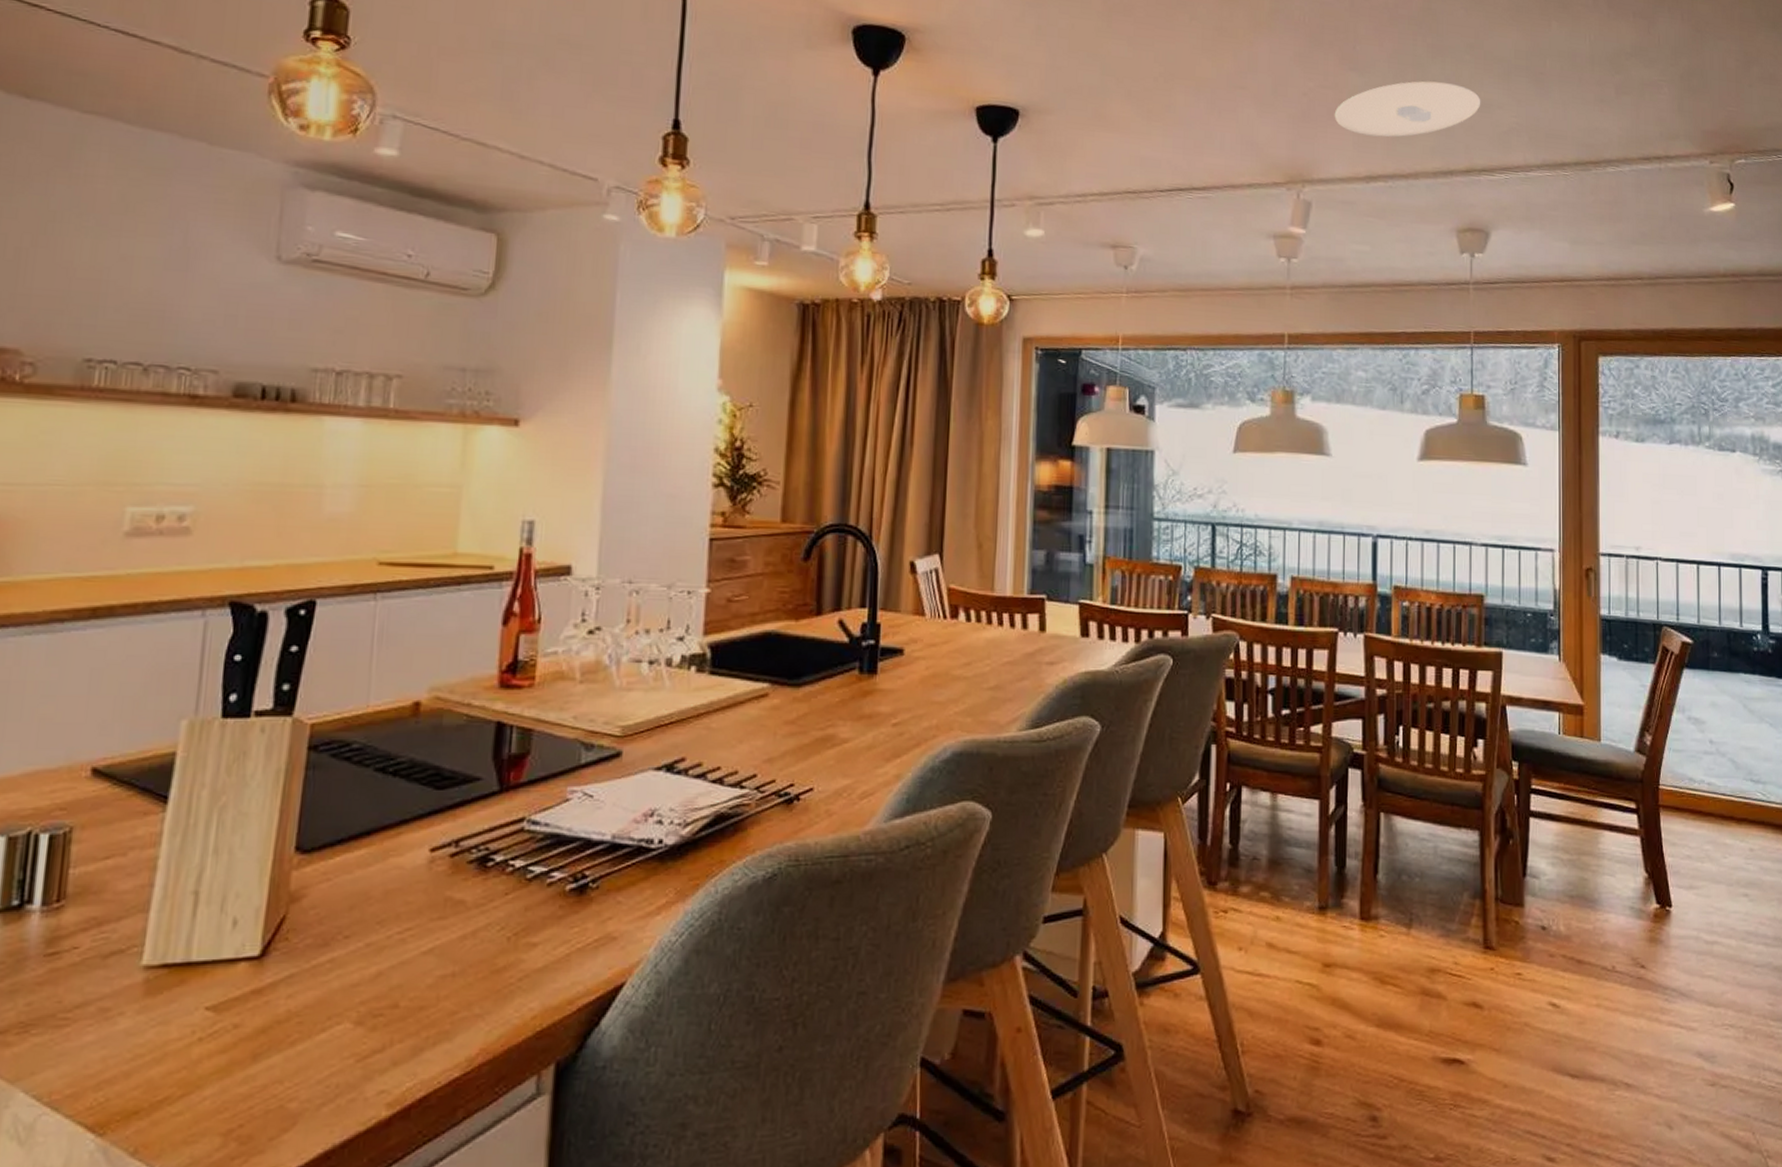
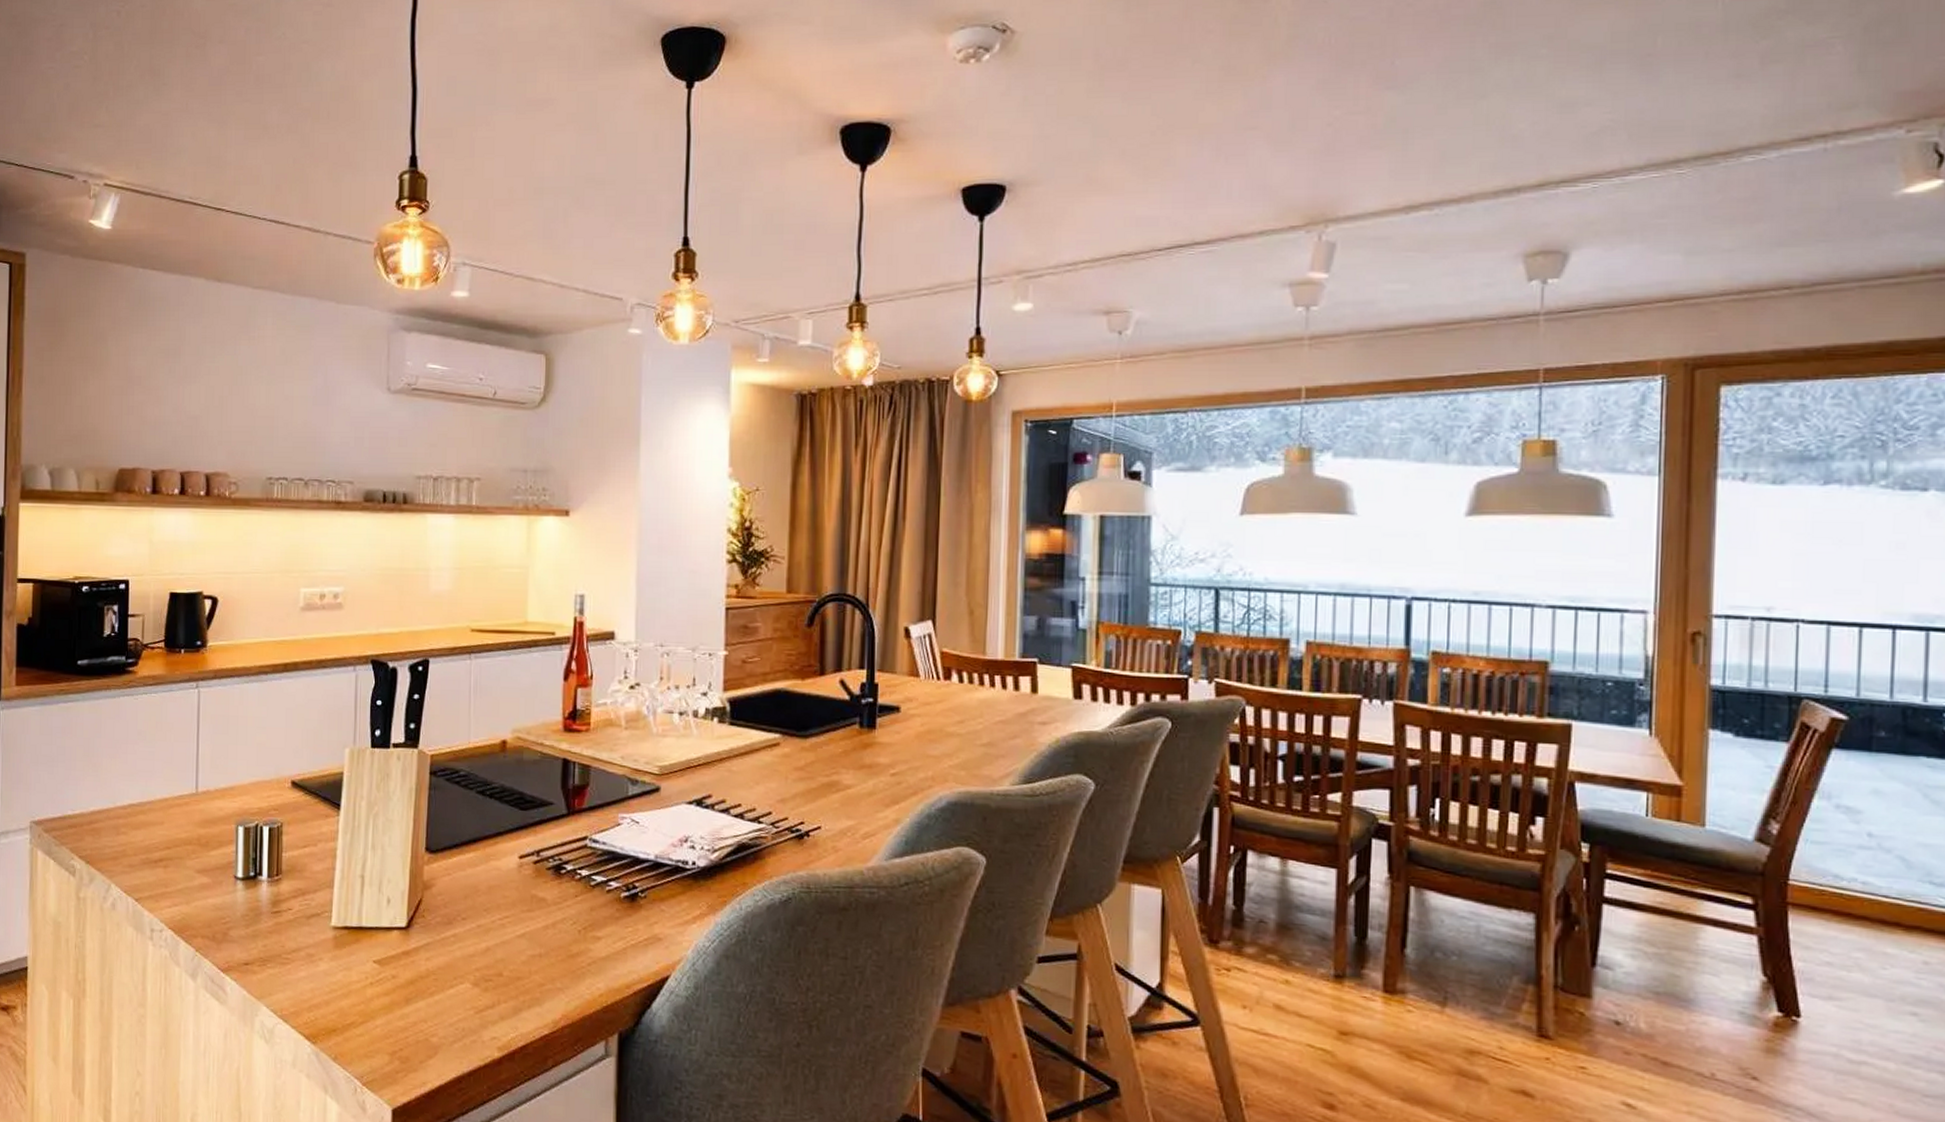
recessed light: present [1334,81,1481,137] -> none [1365,85,1562,161]

